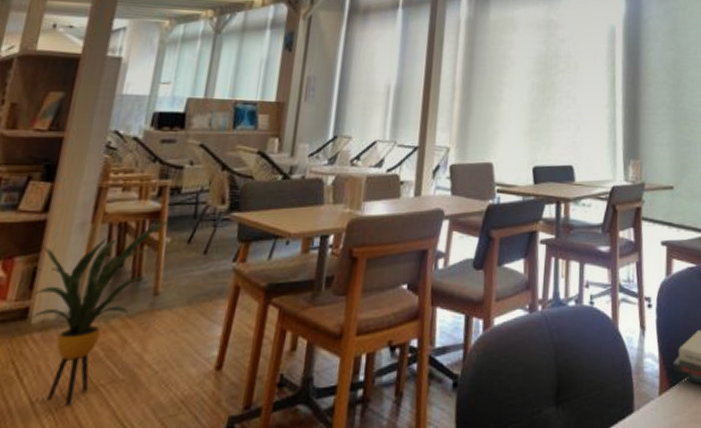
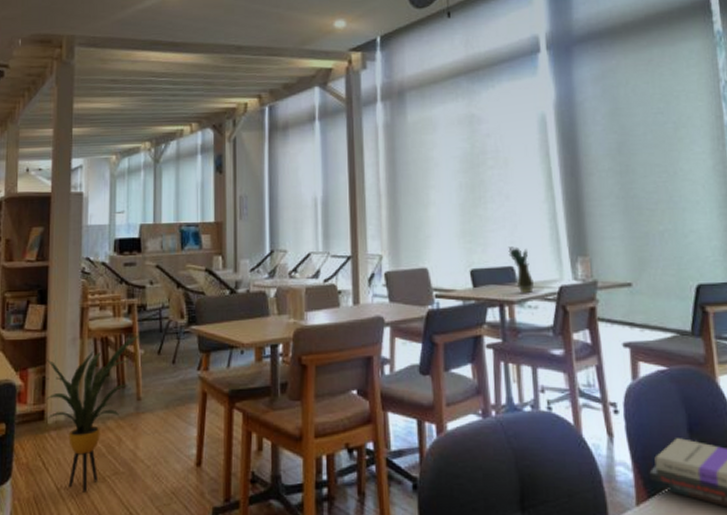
vase: none [570,146,589,191] -> present [508,246,534,293]

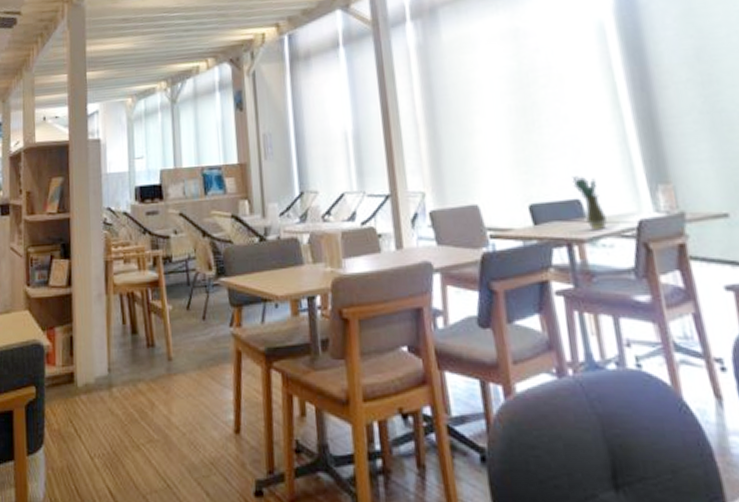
house plant: present [43,336,139,493] -> none [70,290,166,462]

